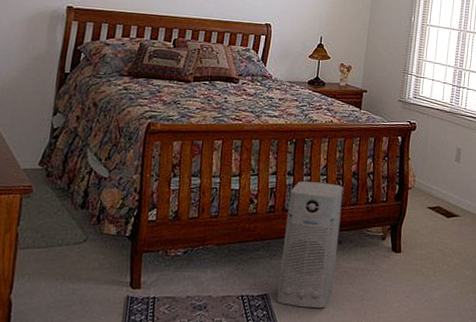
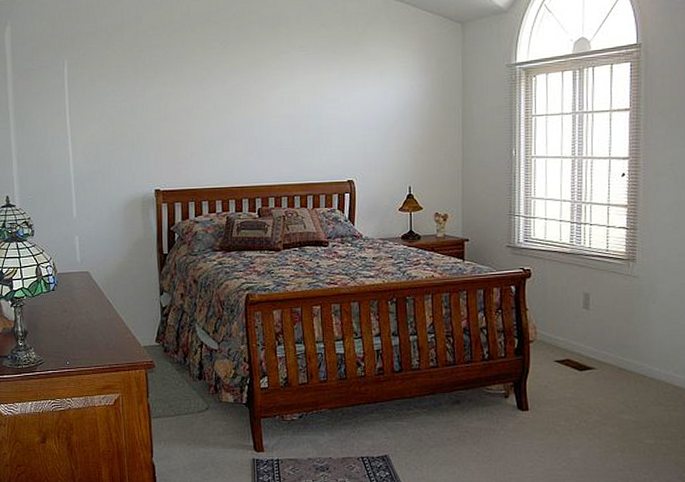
air purifier: present [277,180,344,309] -> none [397,340,456,469]

